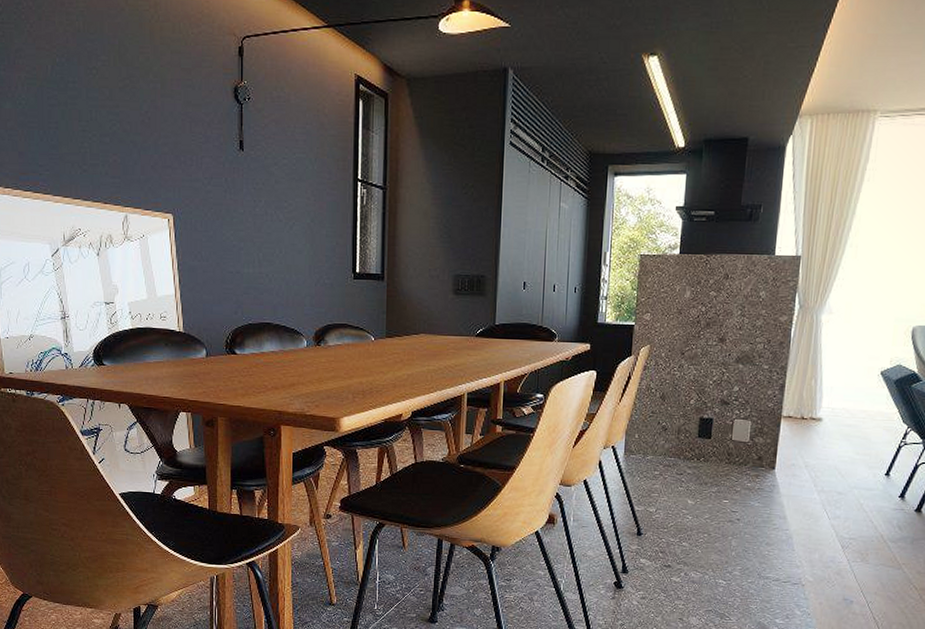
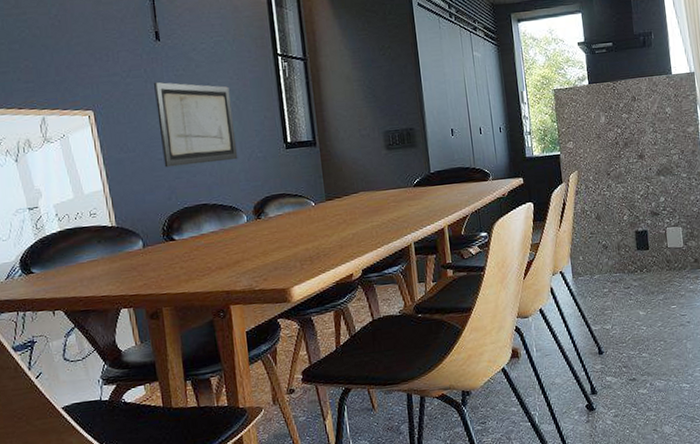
wall art: none [233,193,306,283] -> present [154,81,238,168]

